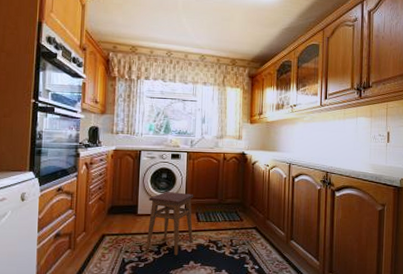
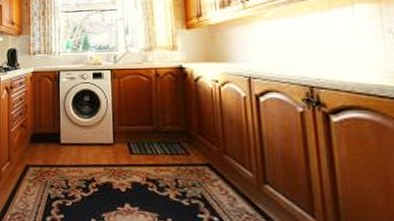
stool: present [146,191,194,256] -> none [72,116,126,196]

